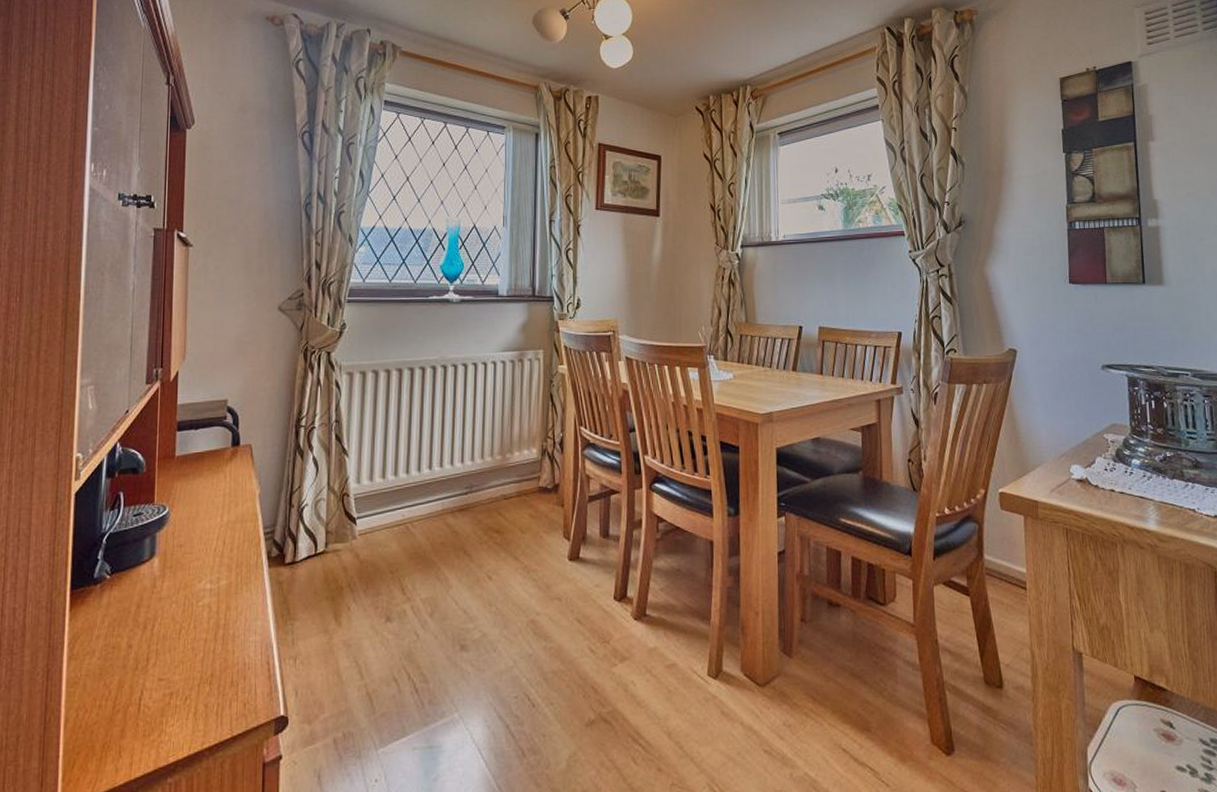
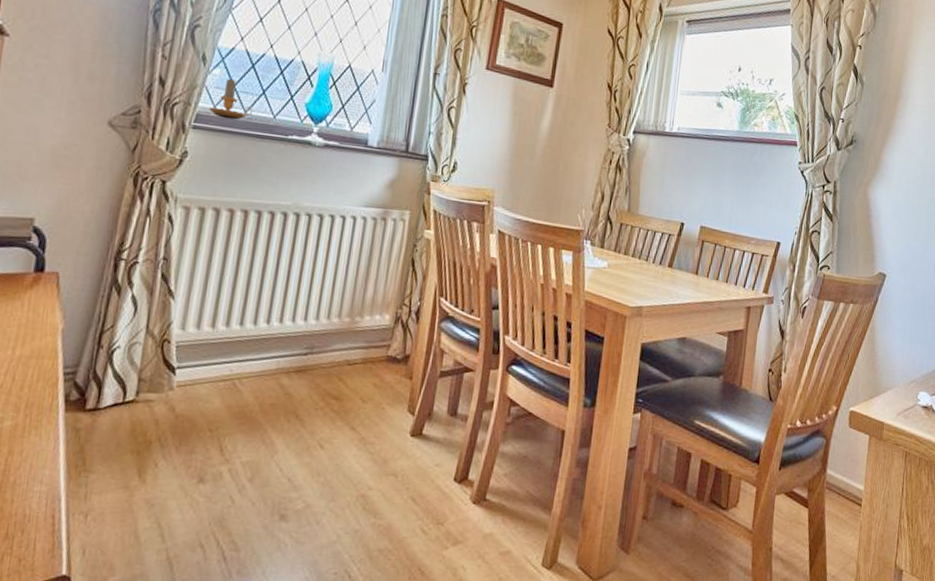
candle: none [359,253,396,290] -> present [209,78,253,120]

